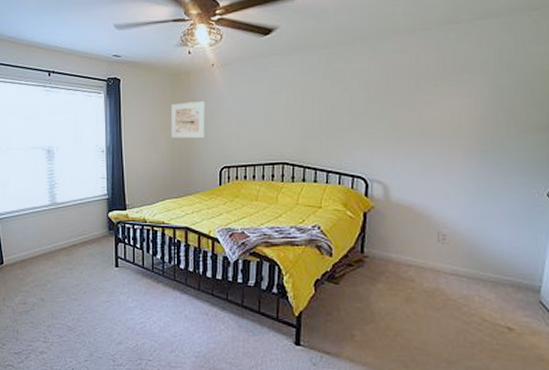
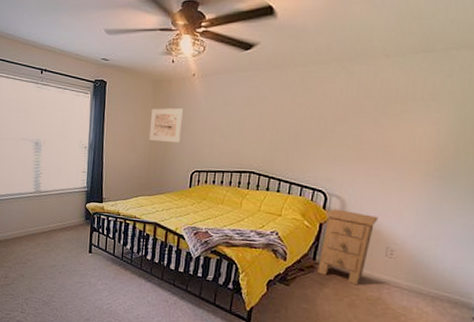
nightstand: none [367,195,425,277] -> present [317,209,378,286]

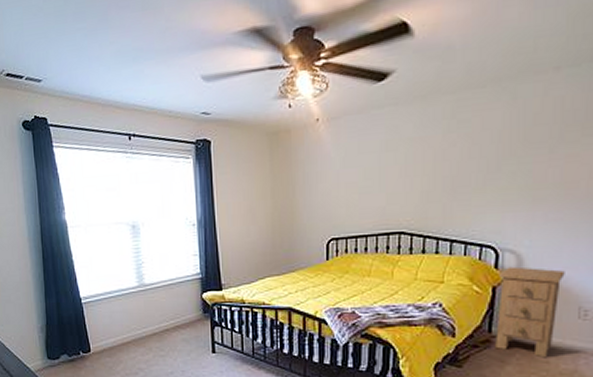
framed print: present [149,108,183,143] -> none [270,164,309,208]

